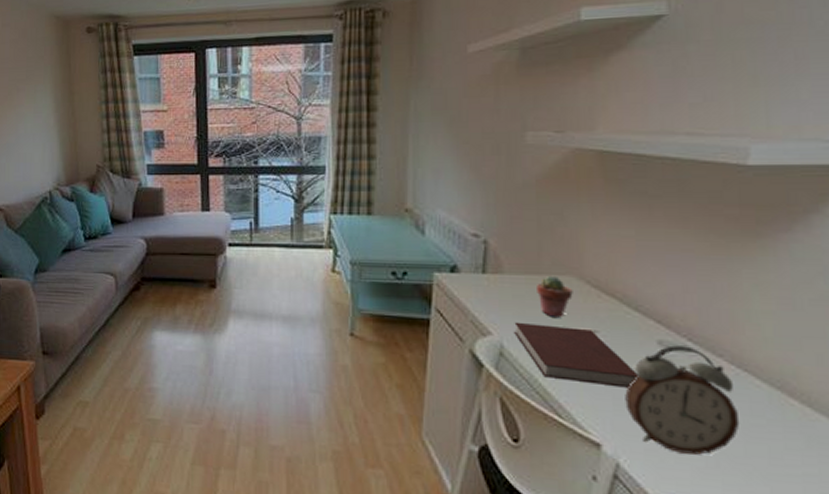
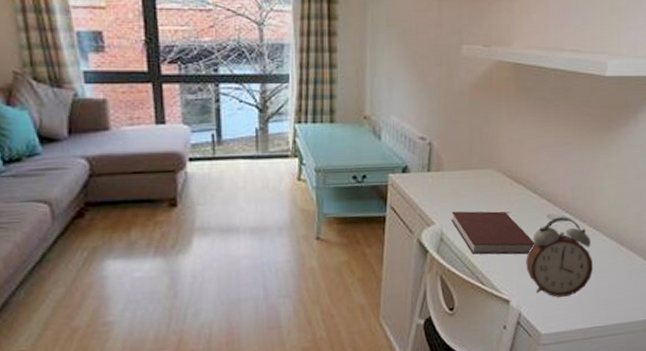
potted succulent: present [537,275,573,317] -> none [468,169,494,204]

